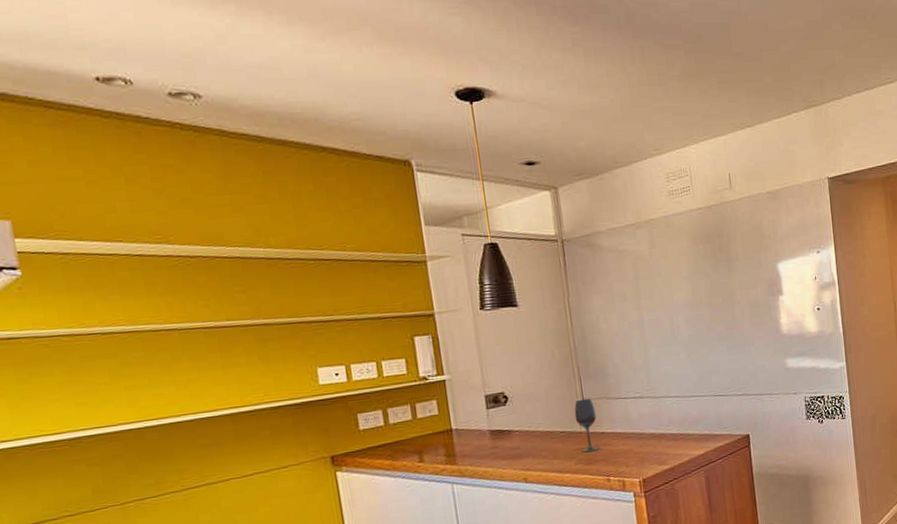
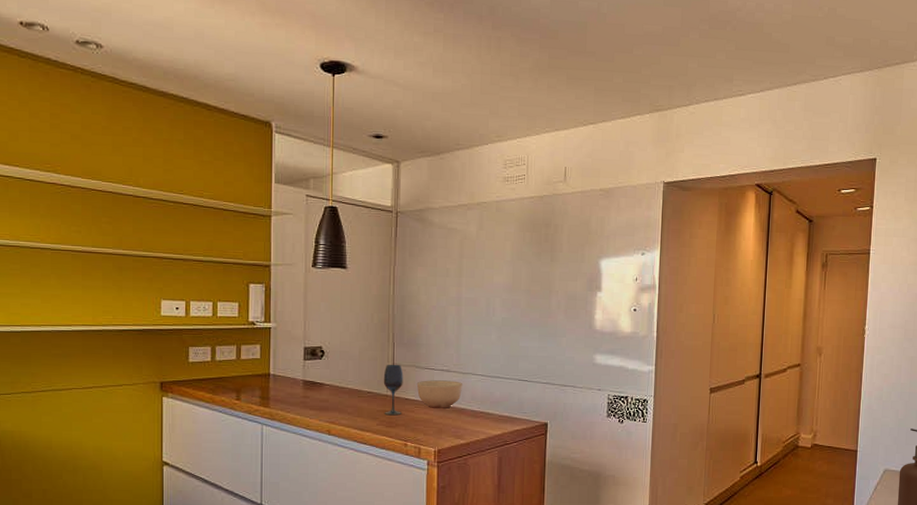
bowl: none [610,406,659,438] -> present [416,380,463,409]

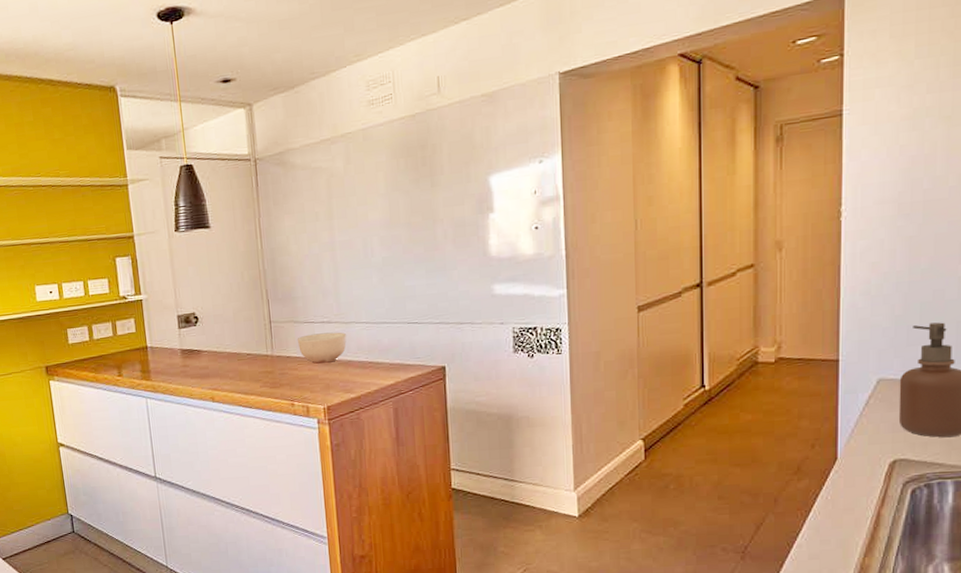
wineglass: present [383,364,404,416] -> none [261,321,285,376]

